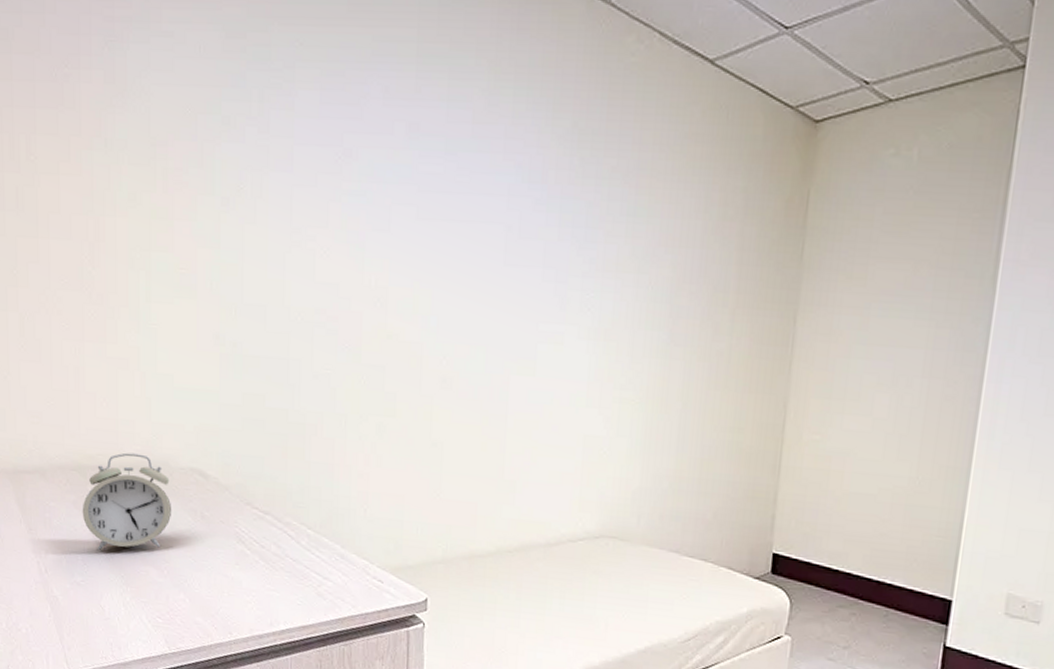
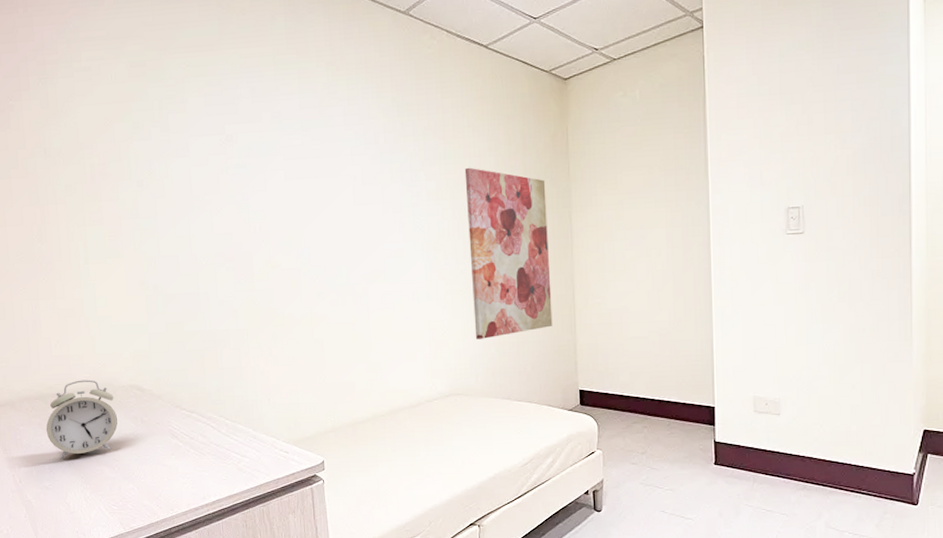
wall art: none [643,231,768,469] -> present [464,167,553,339]

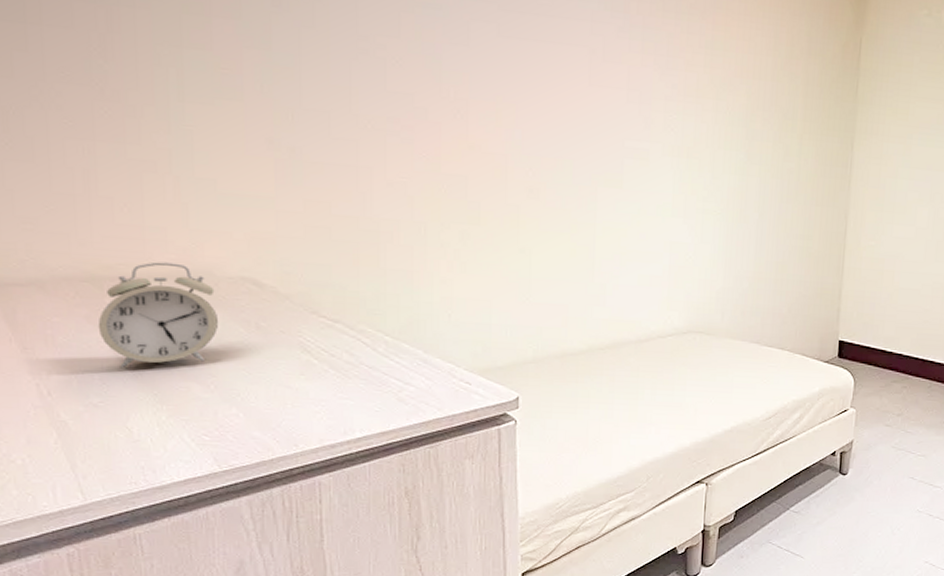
wall art: present [464,167,553,339] -> none [726,64,829,271]

